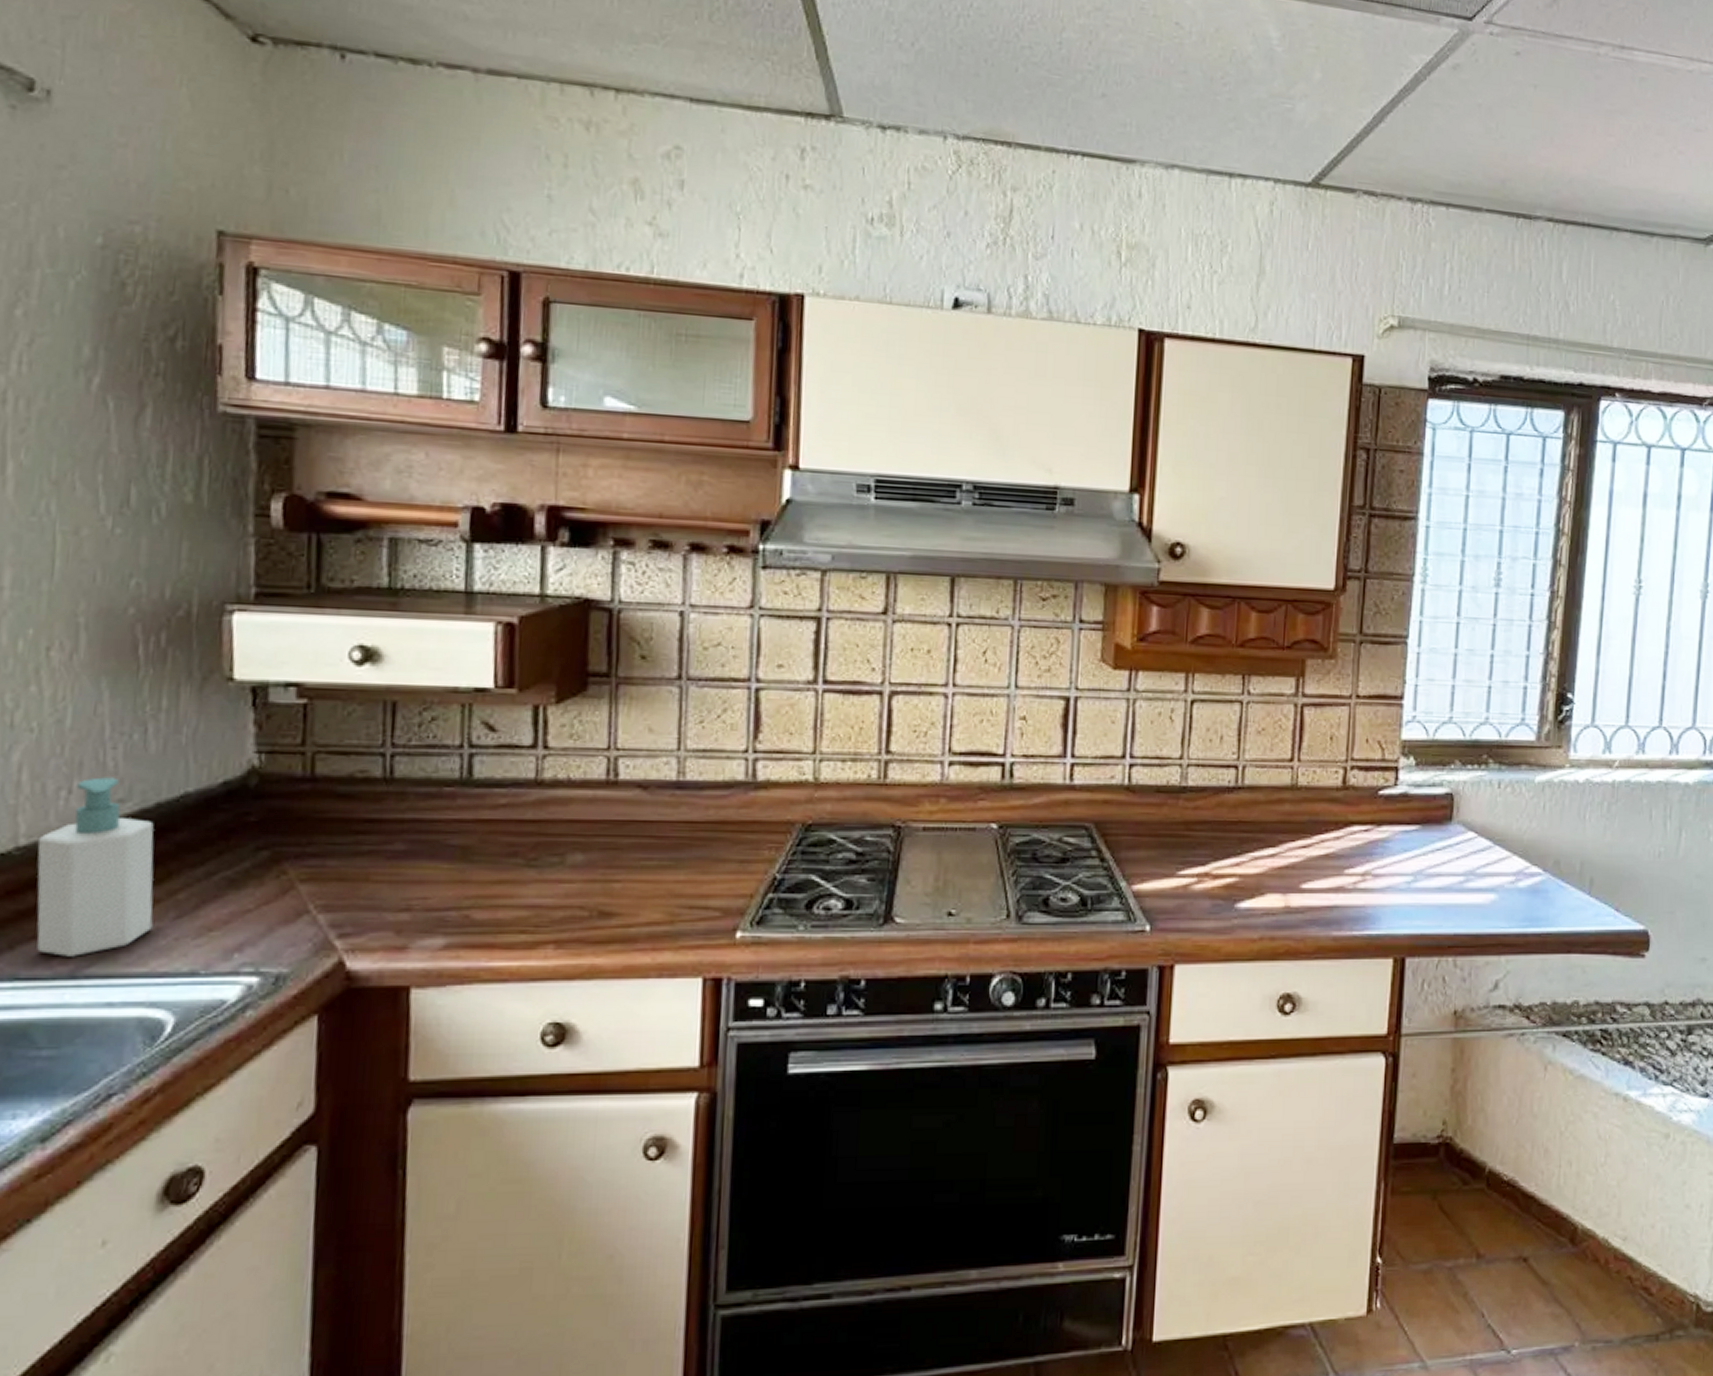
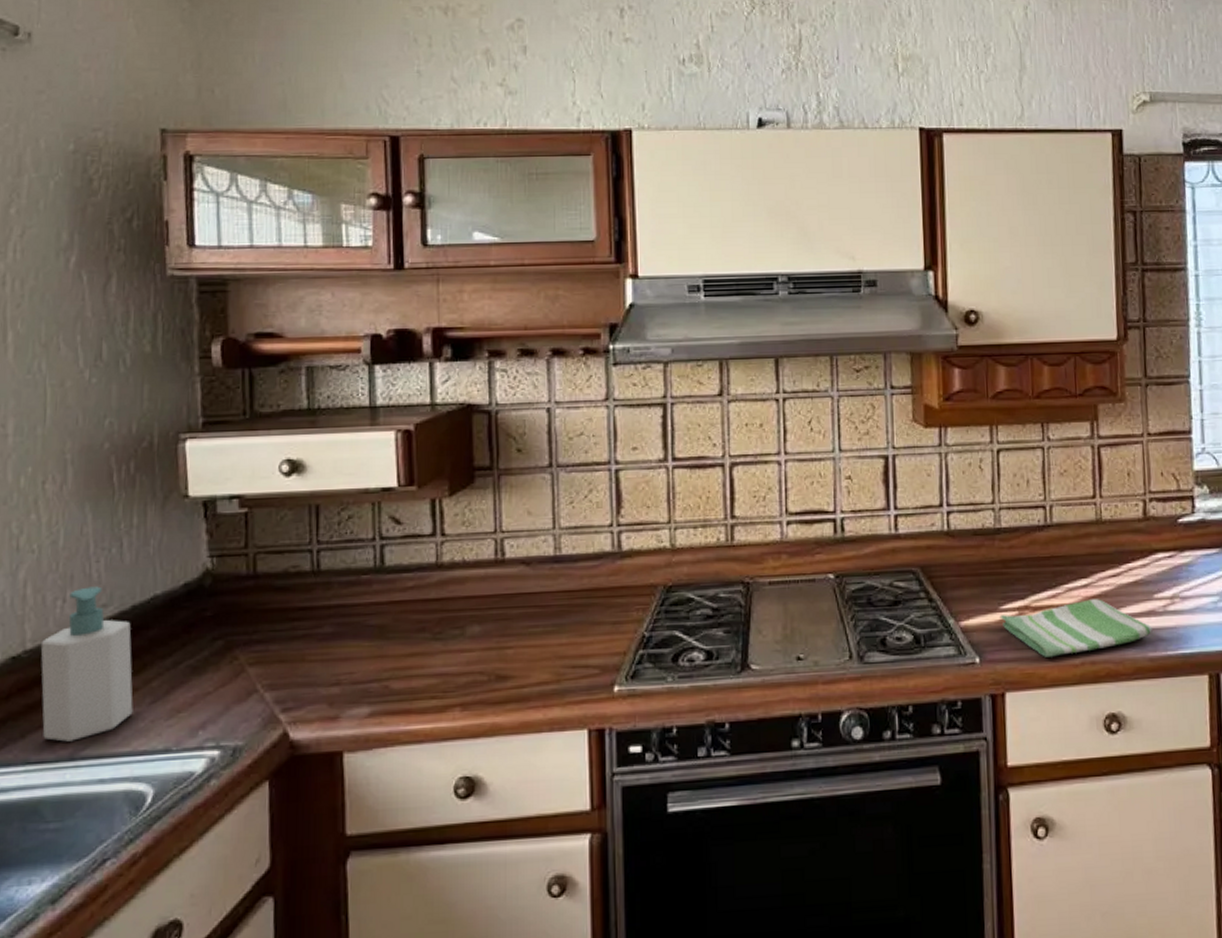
dish towel: none [1176,870,1339,930] -> present [1000,599,1152,657]

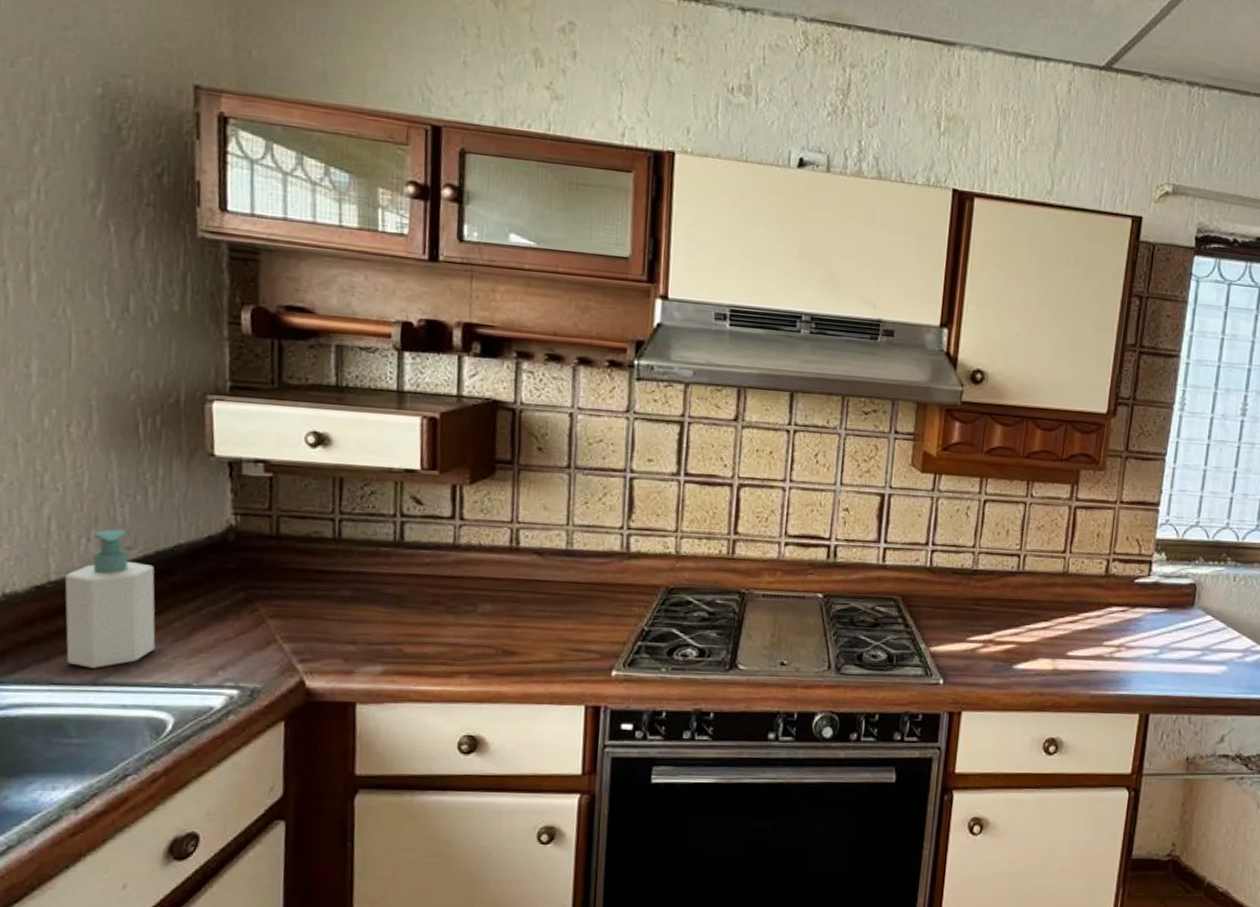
dish towel: present [1000,599,1152,657] -> none [966,640,1098,686]

